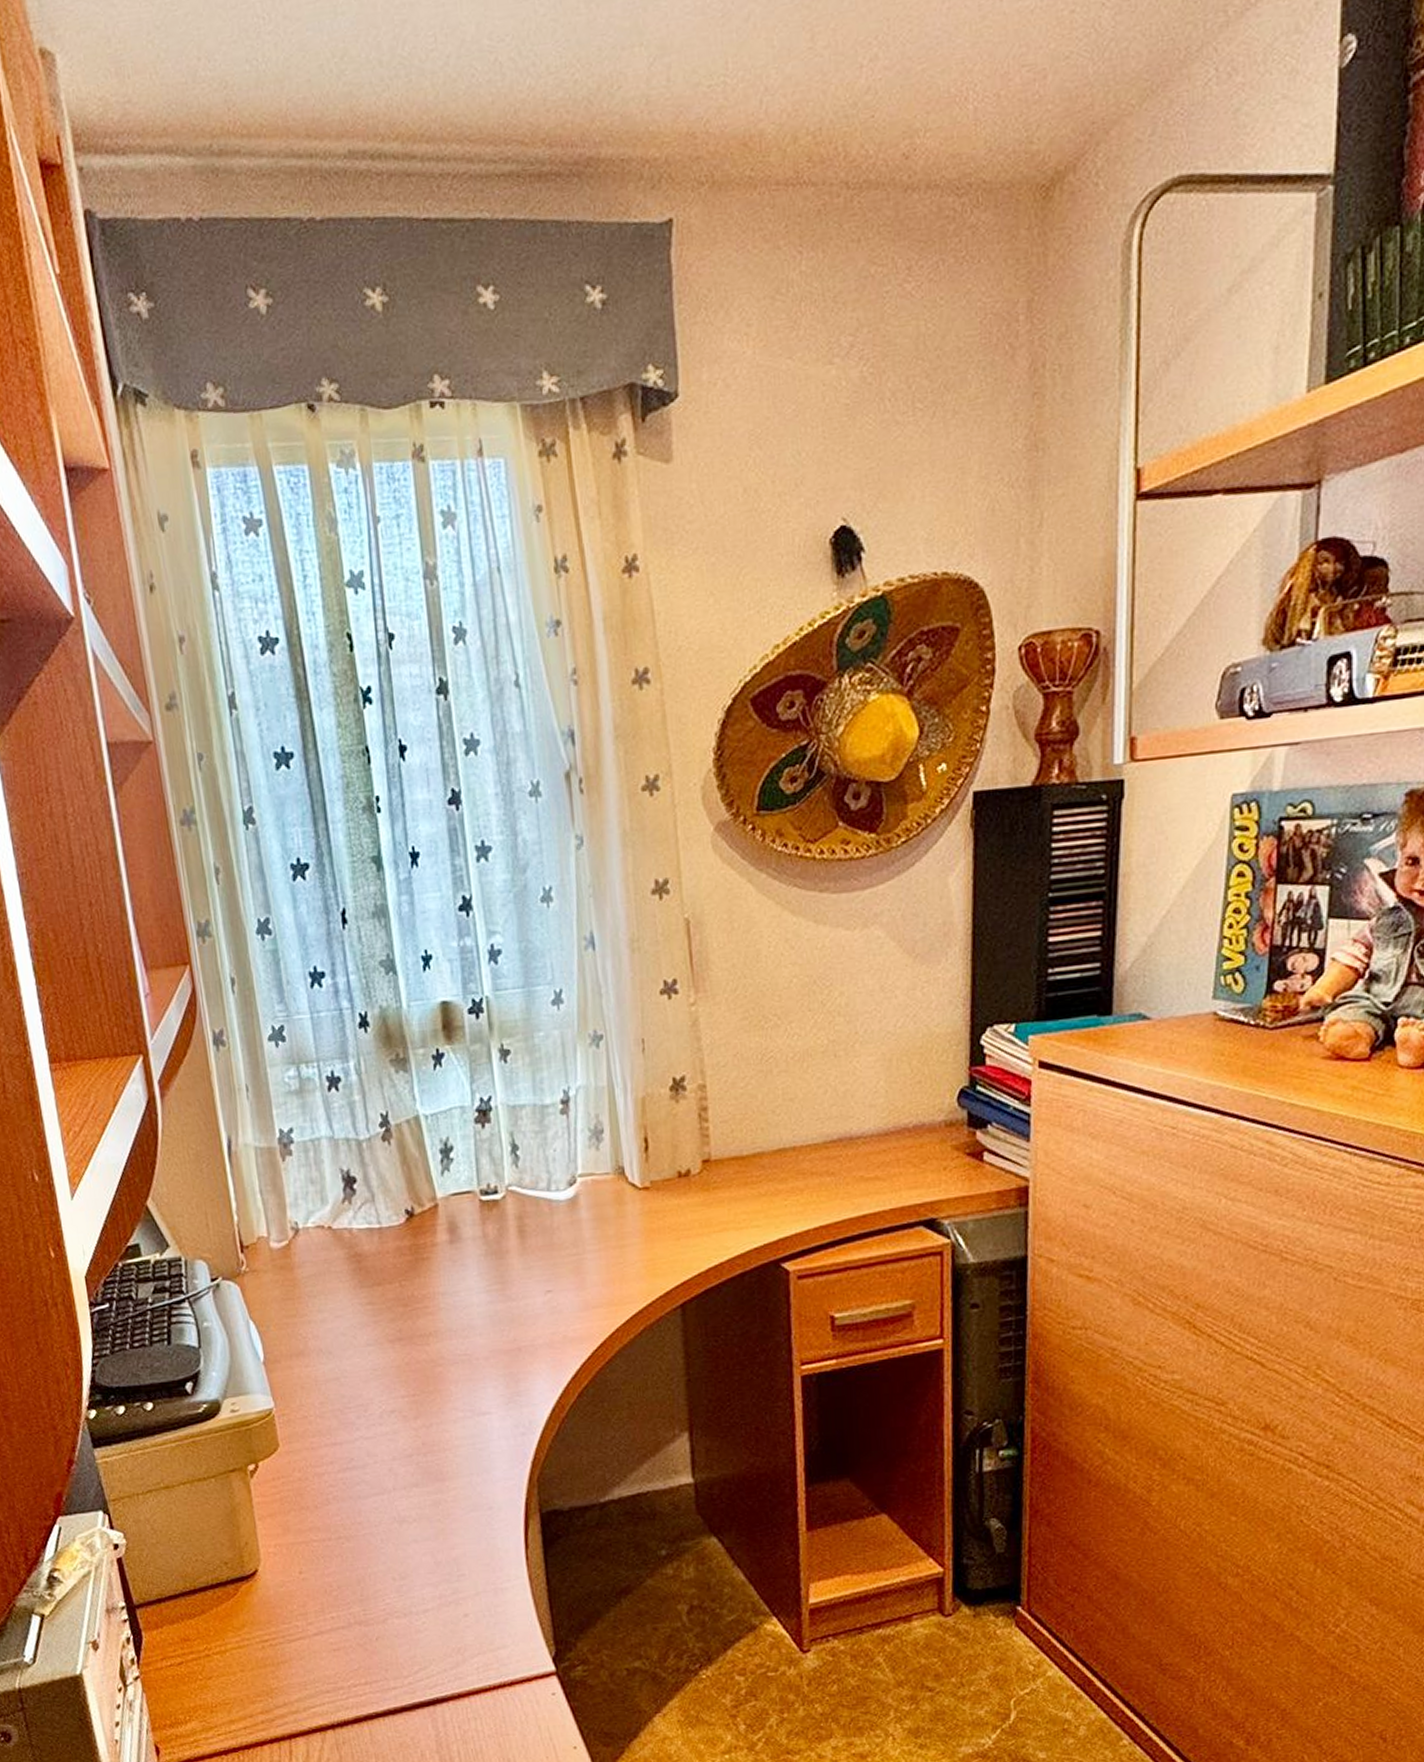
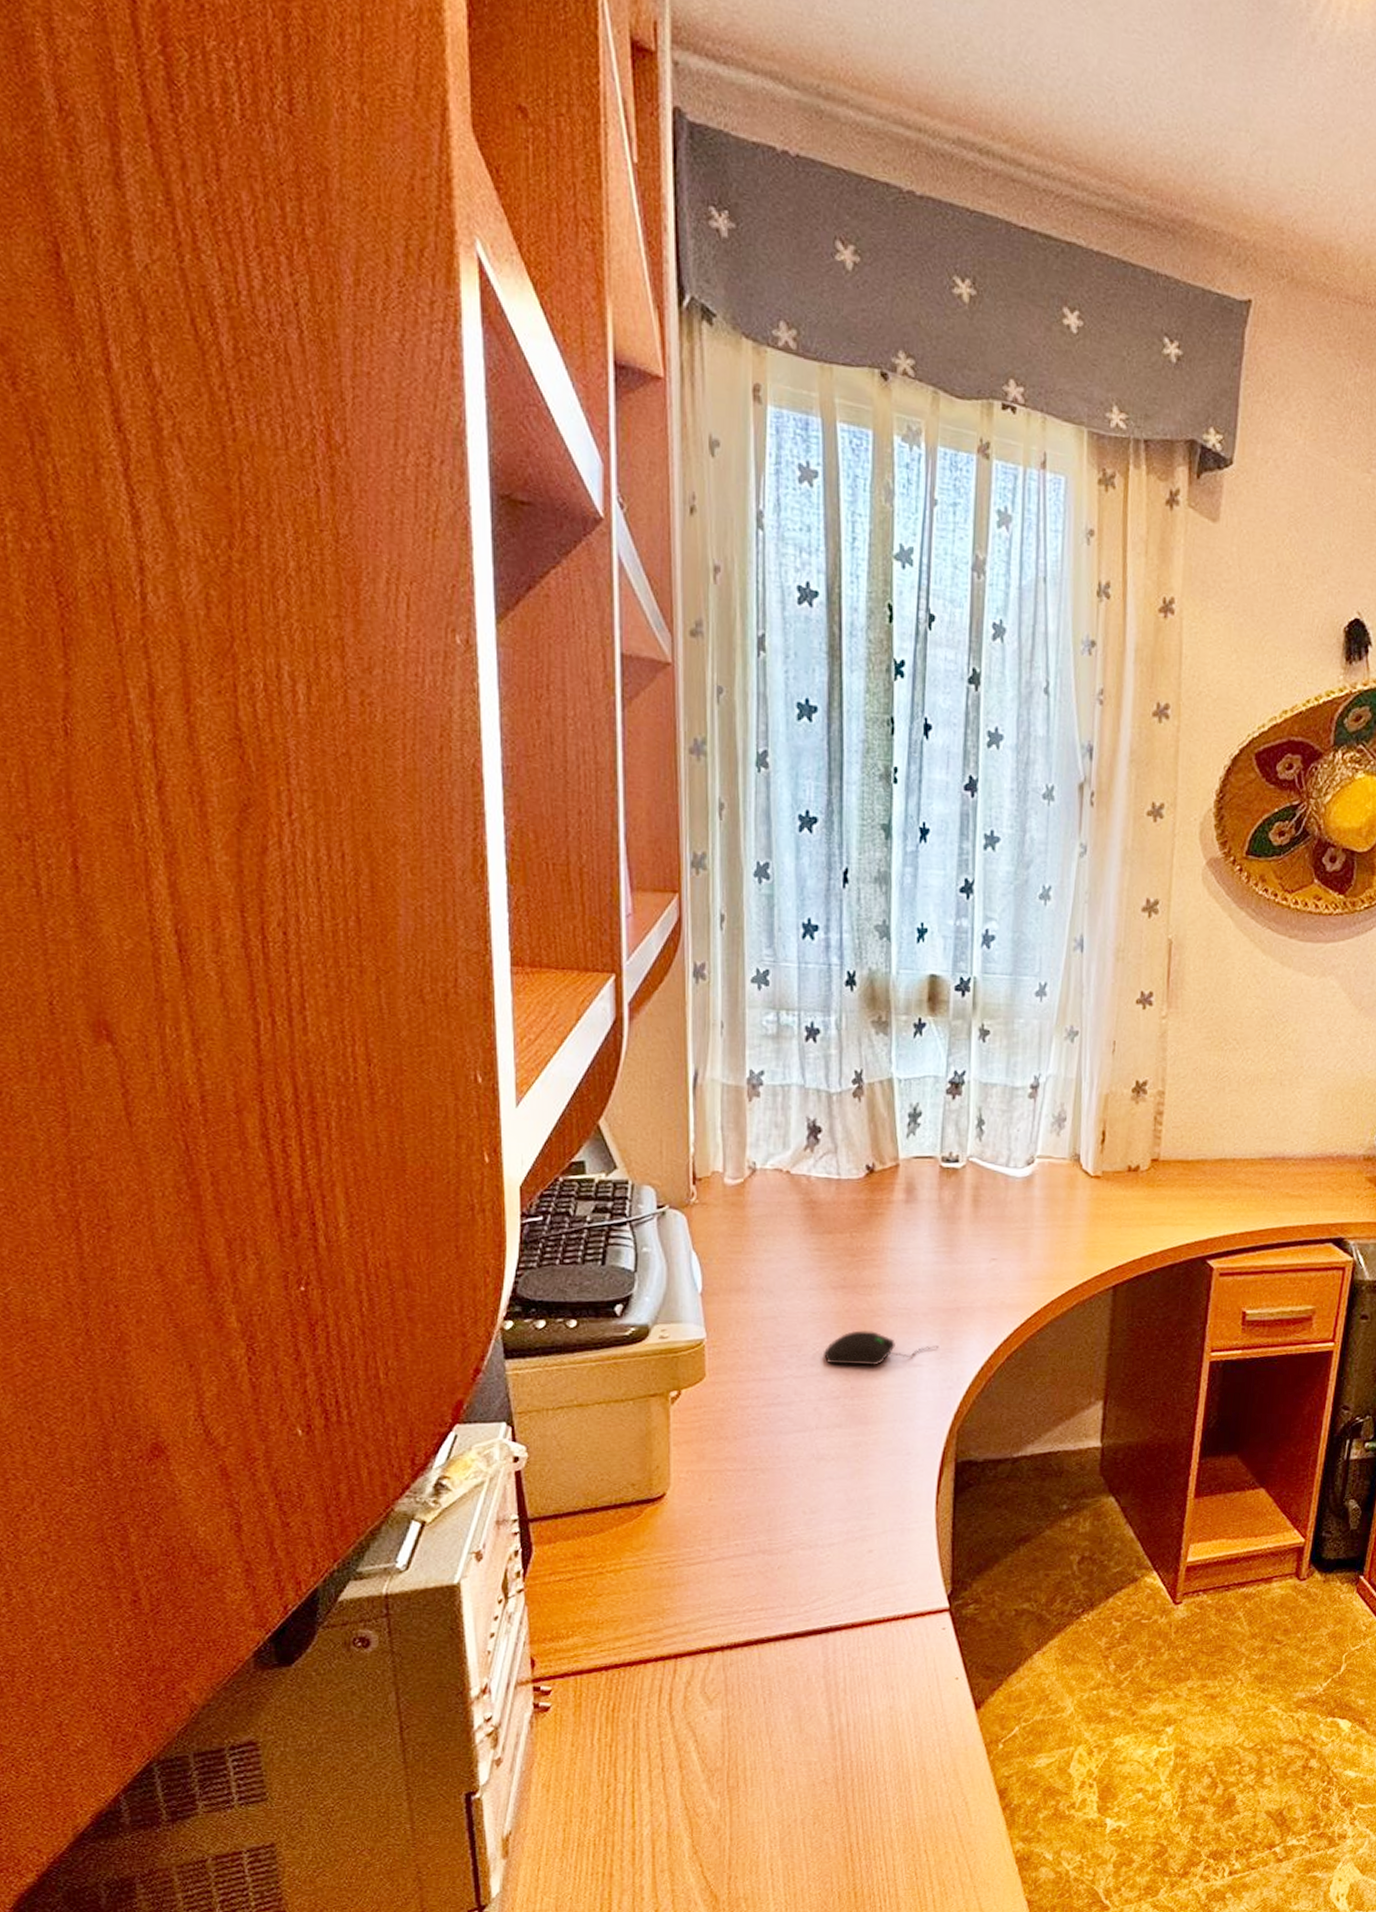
computer mouse: none [389,1382,506,1421] -> present [823,1330,939,1366]

